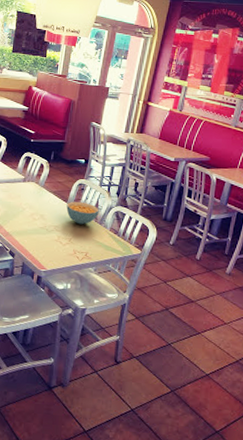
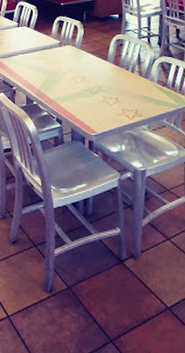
cereal bowl: present [66,201,99,225] -> none [107,57,143,82]

